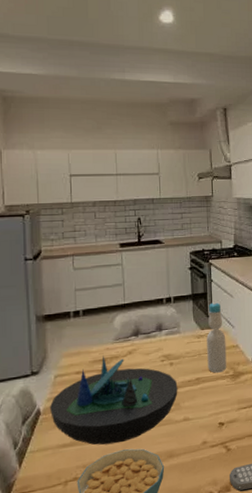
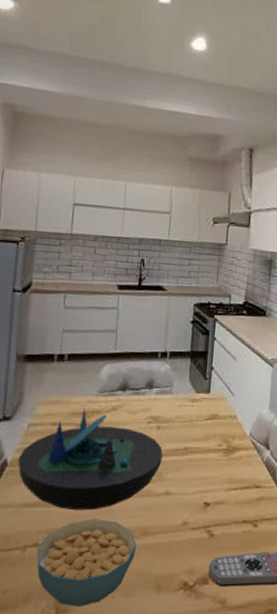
bottle: present [207,302,227,373] -> none [199,364,223,445]

